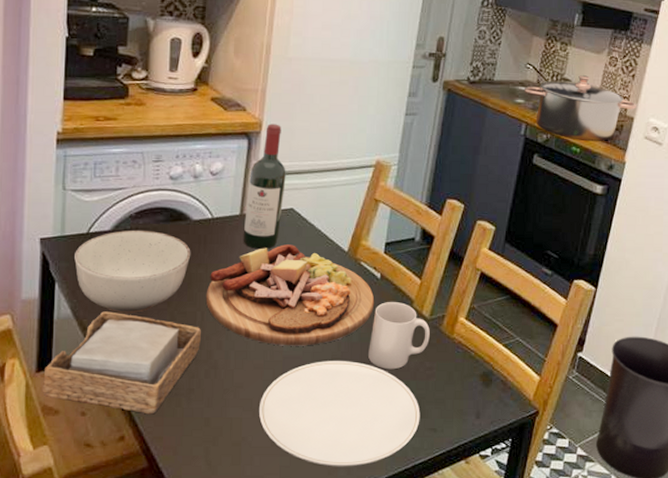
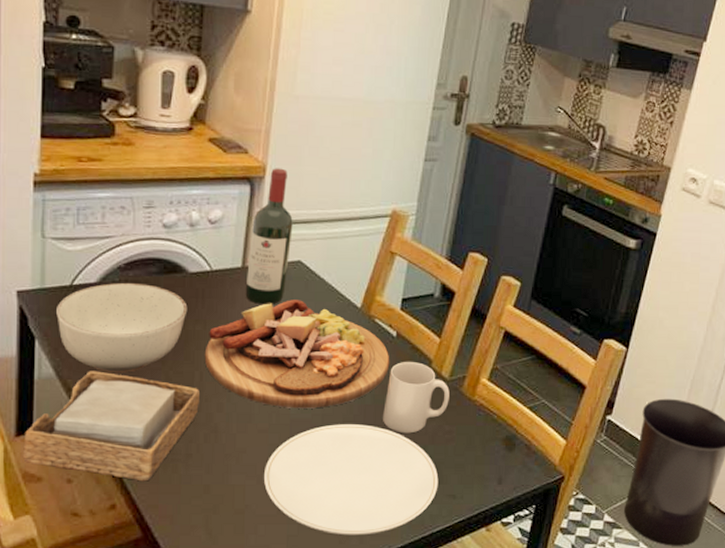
cooking pot: present [523,75,637,142] -> none [553,121,675,193]

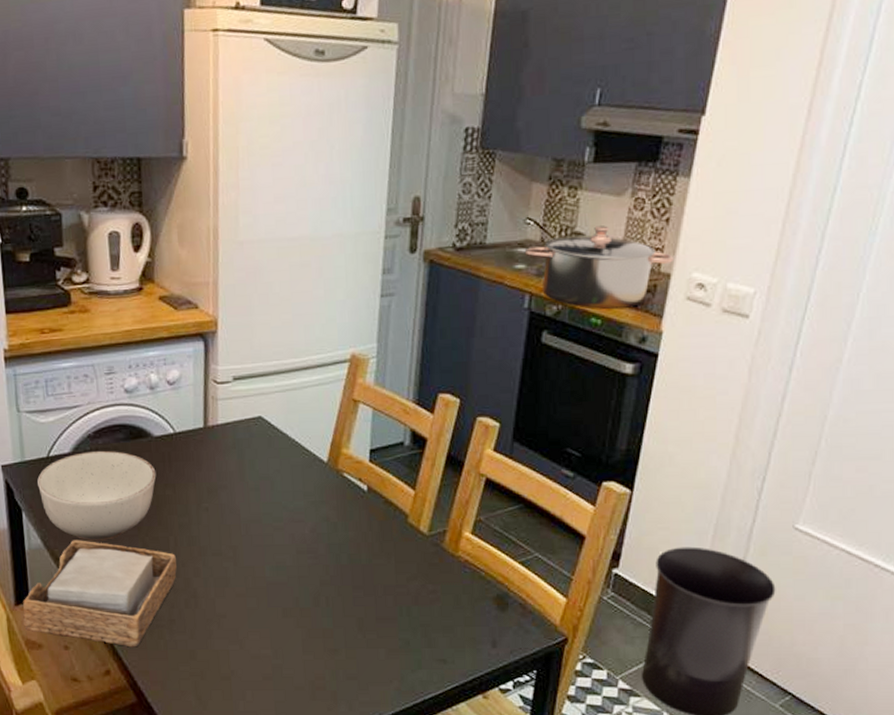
food platter: present [204,300,390,409] -> none [176,457,364,571]
wine bottle: present [245,168,293,304] -> none [209,320,251,464]
plate: present [263,424,439,536] -> none [245,586,427,702]
mug: present [382,361,450,434] -> none [360,516,431,594]
cooking pot: none [553,121,675,193] -> present [524,225,675,310]

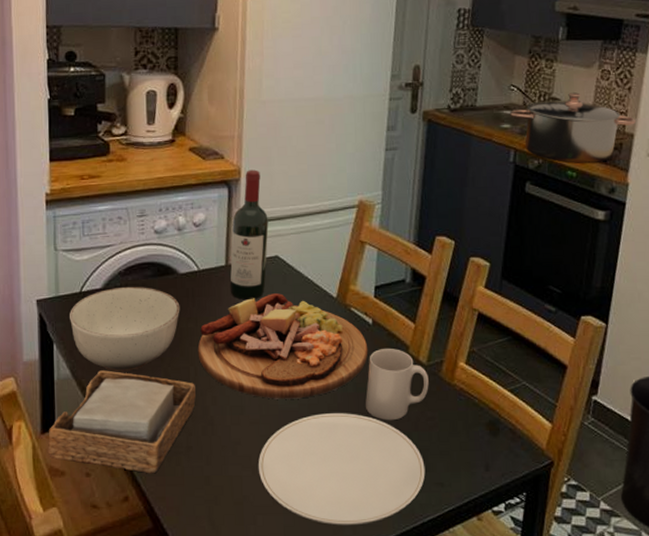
food platter: none [176,457,364,571] -> present [197,293,369,399]
wine bottle: none [209,320,251,464] -> present [229,169,269,300]
plate: none [245,586,427,702] -> present [258,413,426,526]
mug: none [360,516,431,594] -> present [365,348,429,421]

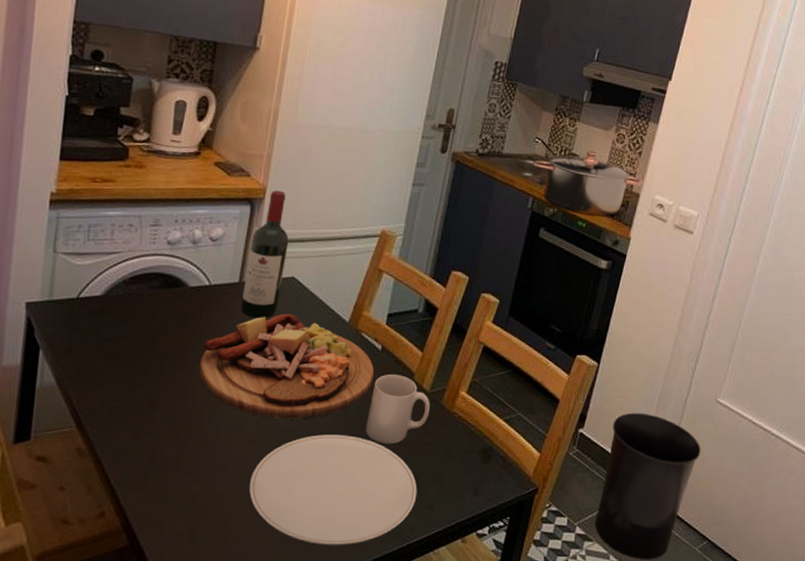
napkin holder: present [47,370,196,474] -> none [18,380,192,490]
bowl: present [70,286,180,371] -> none [61,295,186,382]

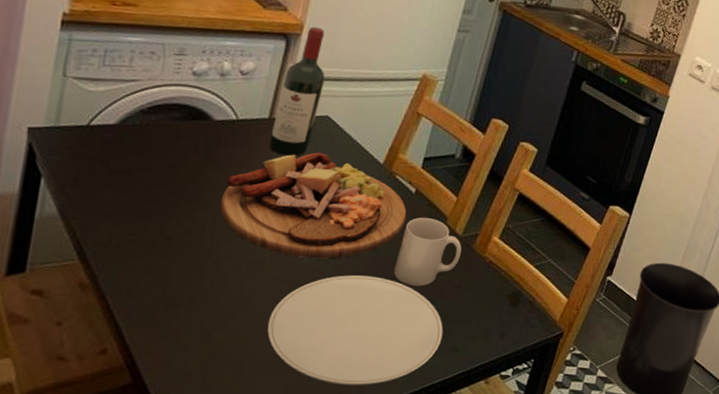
cooking pot: present [532,151,643,218] -> none [578,10,685,75]

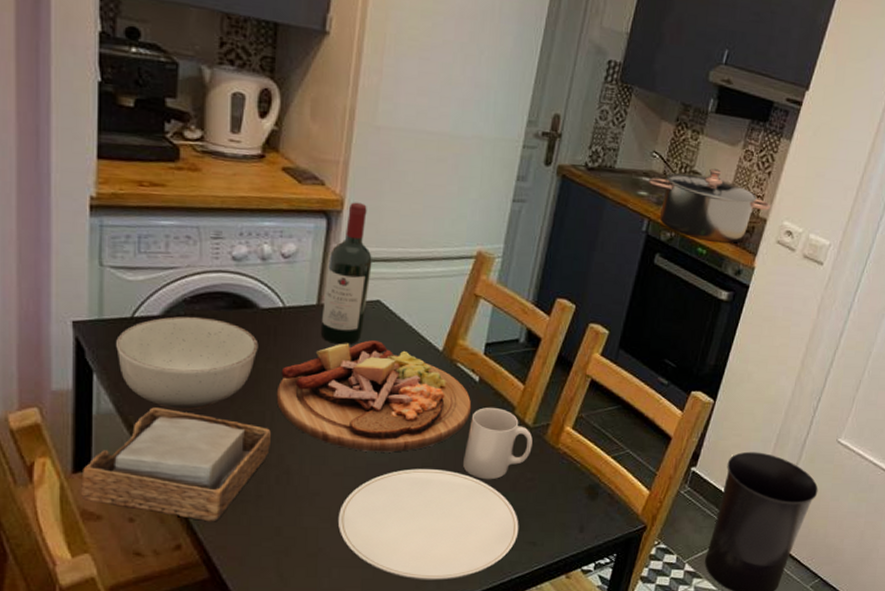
napkin holder: none [10,212,211,326] -> present [80,407,271,522]
bowl: none [68,125,209,216] -> present [116,316,259,410]
cooking pot: none [578,10,685,75] -> present [648,168,772,244]

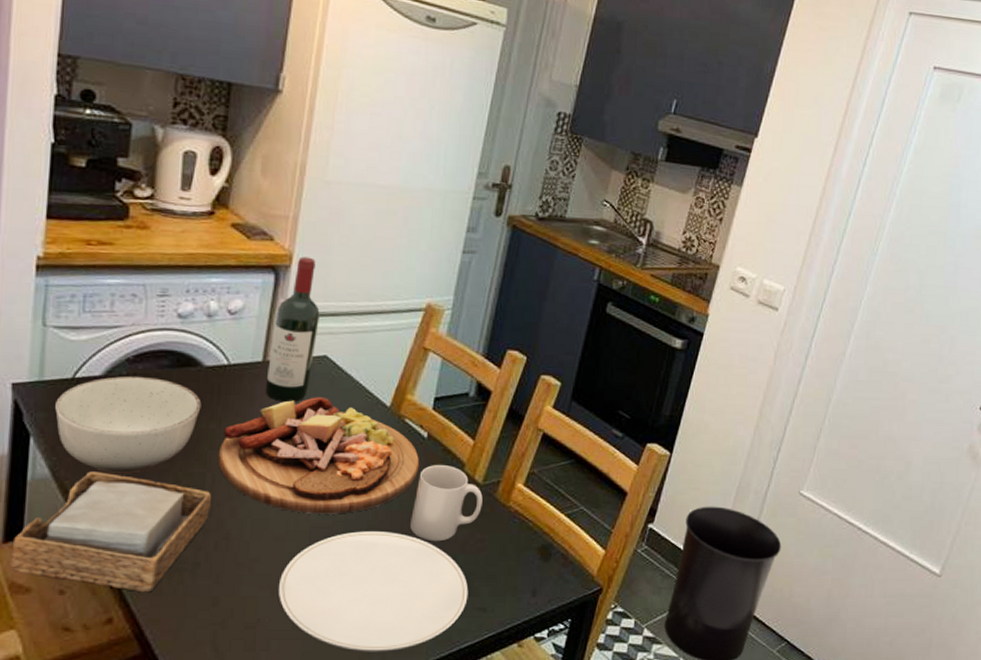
cooking pot: present [648,168,772,244] -> none [599,216,724,291]

